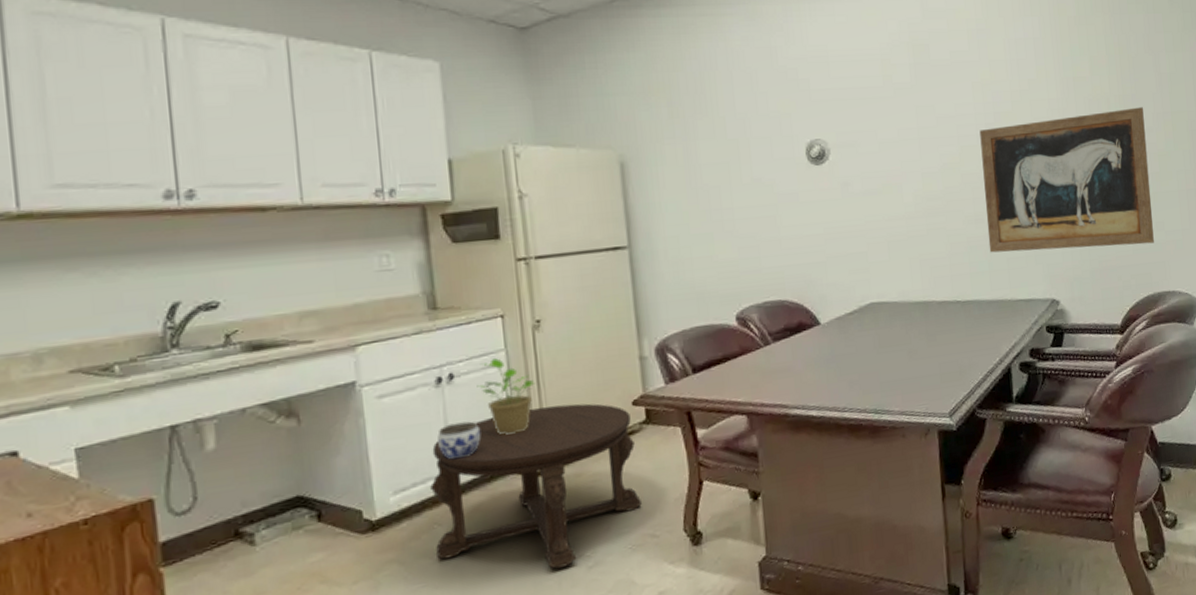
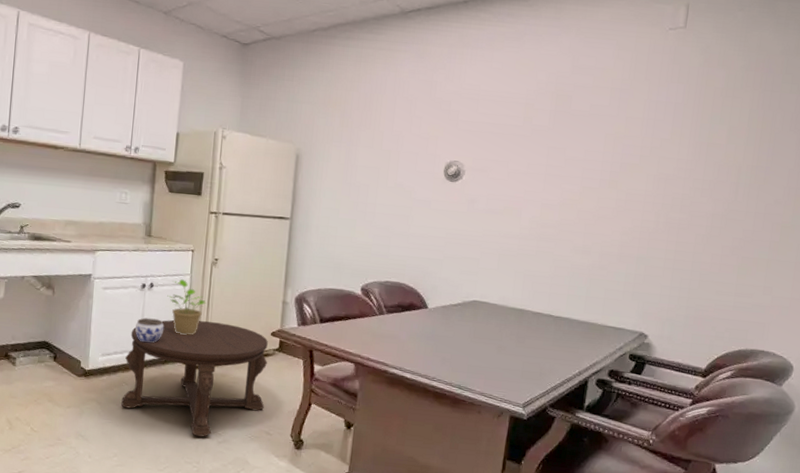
wall art: present [979,107,1154,253] -> none [590,175,776,305]

